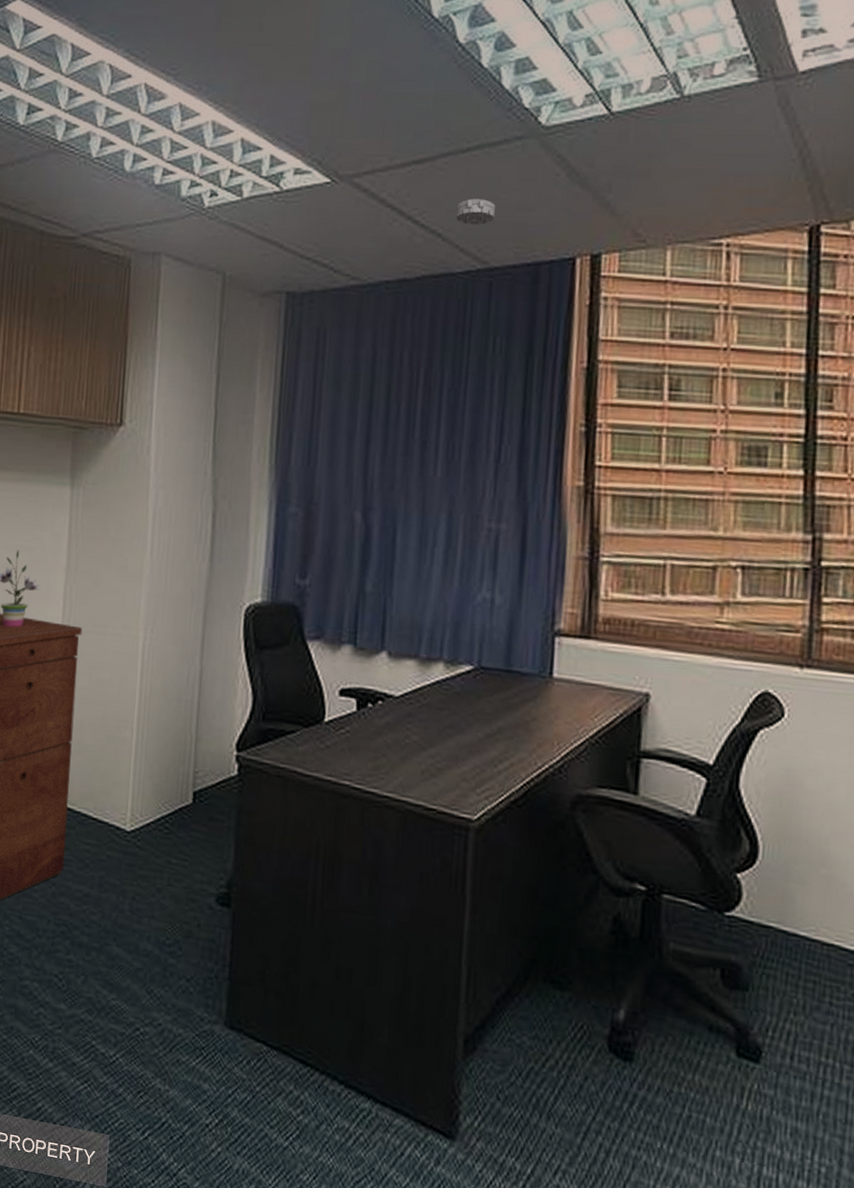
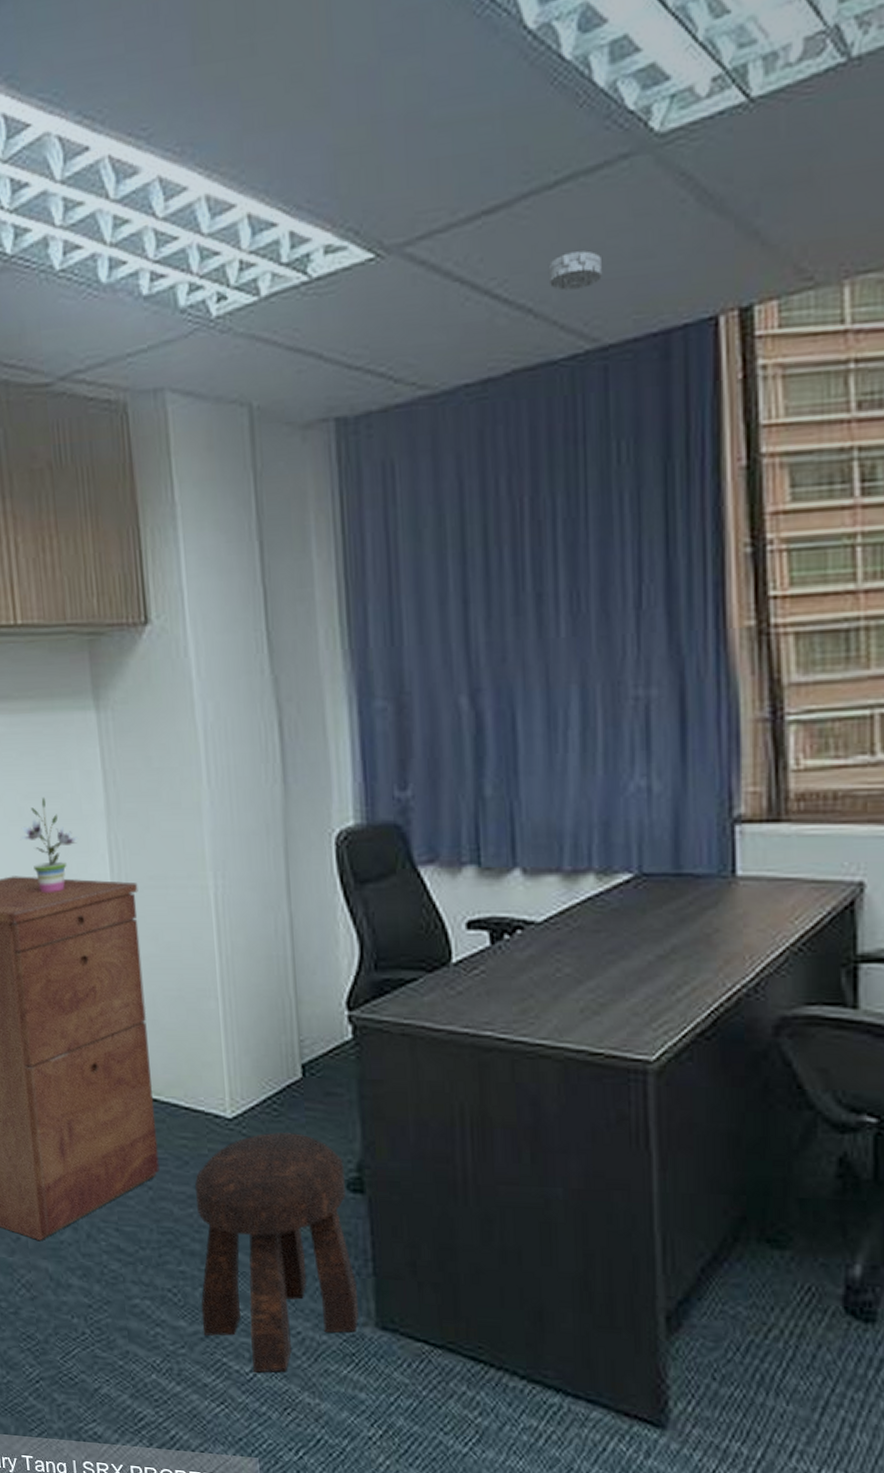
stool: none [79,847,217,1059] -> present [195,1132,359,1373]

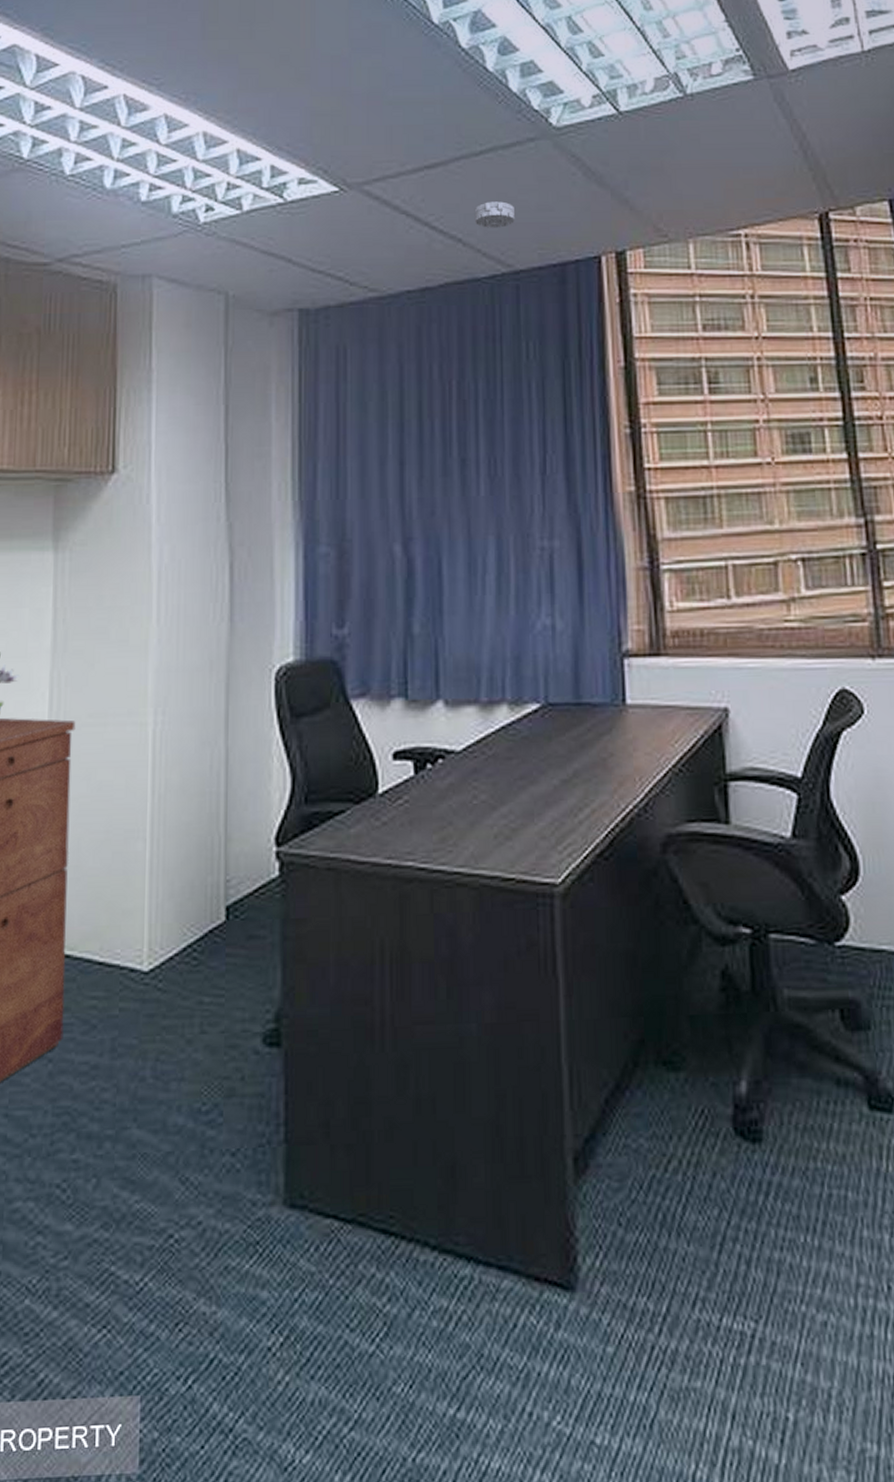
stool: present [195,1132,359,1373] -> none [91,983,267,1280]

